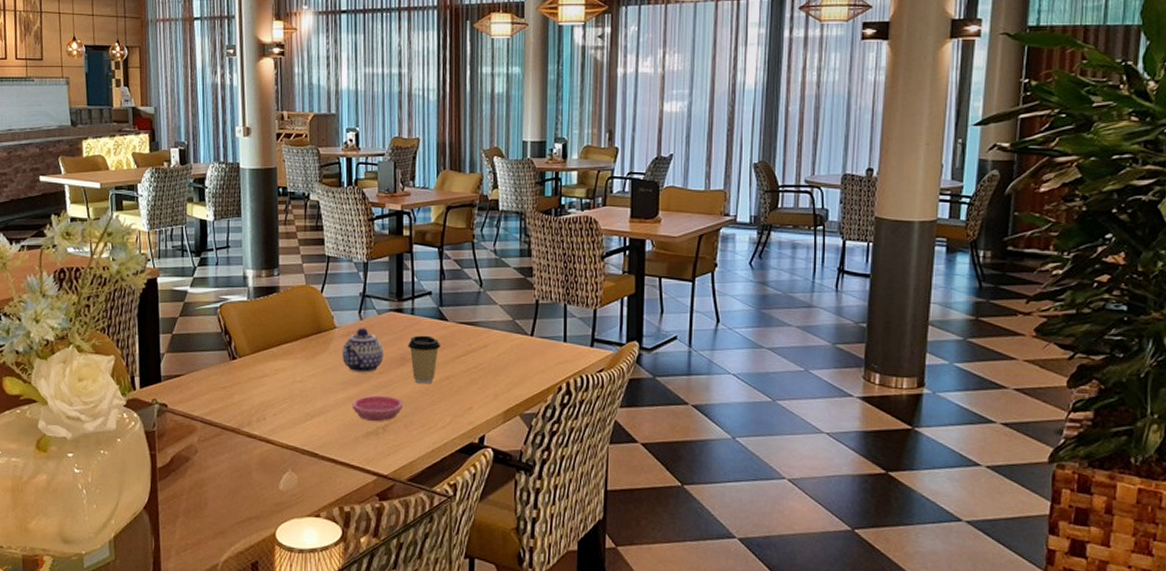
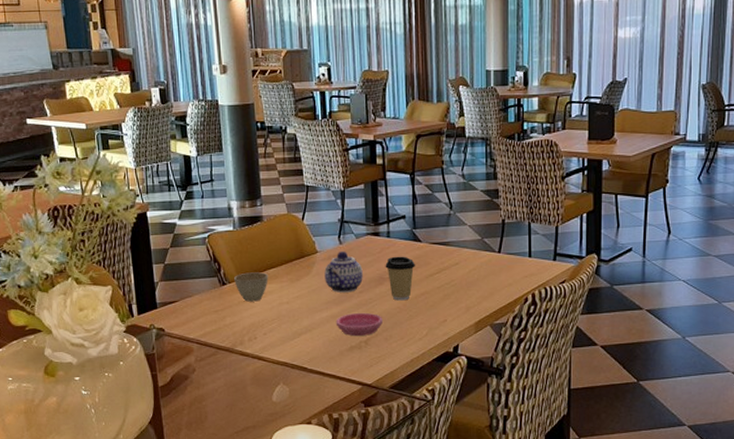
cup: none [245,346,282,379] -> present [234,272,268,302]

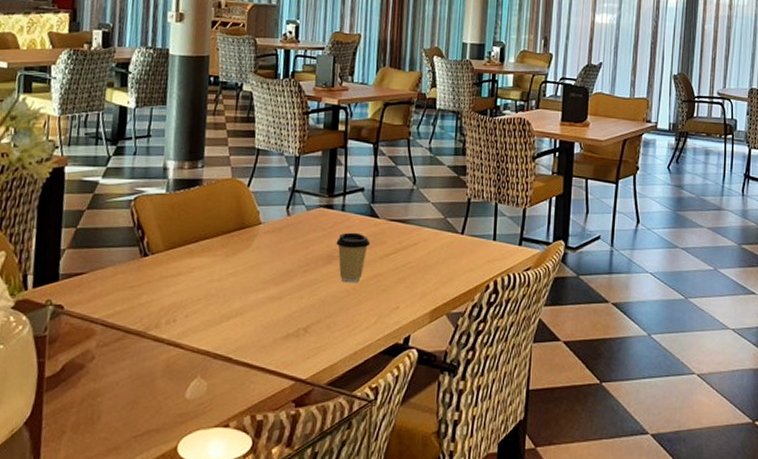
cup: present [234,272,268,302] -> none [158,243,200,278]
teapot: present [324,252,363,293] -> none [265,224,311,271]
saucer: present [336,312,382,336] -> none [272,294,327,322]

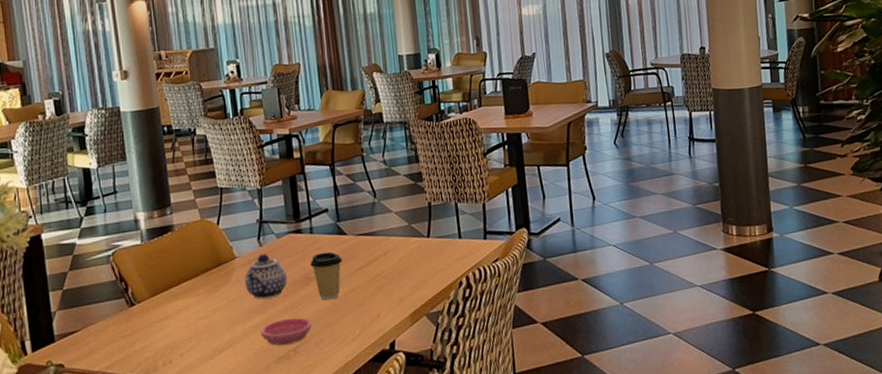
teapot: none [265,224,311,271] -> present [244,254,287,300]
saucer: none [272,294,327,322] -> present [260,317,312,346]

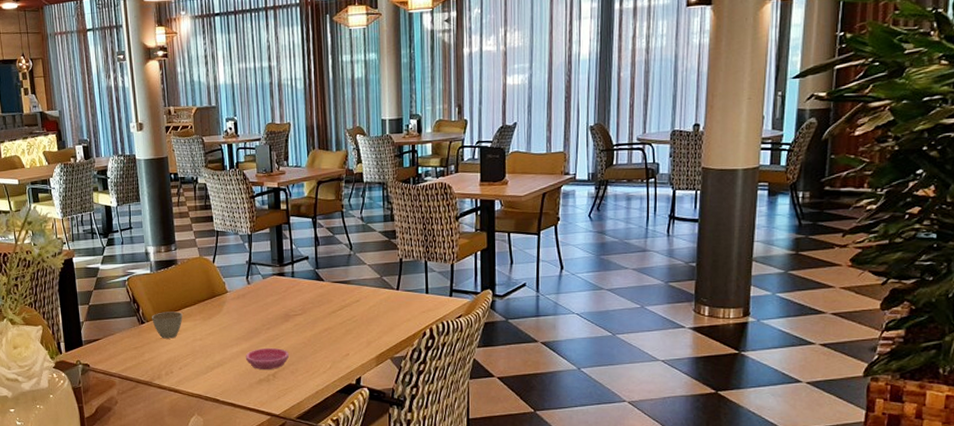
cup: none [144,286,183,322] -> present [152,311,183,339]
teapot: present [244,254,287,300] -> none [234,291,270,329]
coffee cup: present [310,251,343,301] -> none [290,294,319,336]

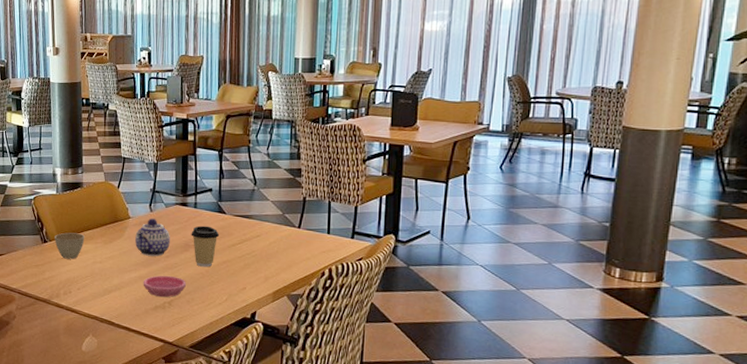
teapot: none [234,291,270,329] -> present [135,219,170,256]
coffee cup: none [290,294,319,336] -> present [191,225,220,267]

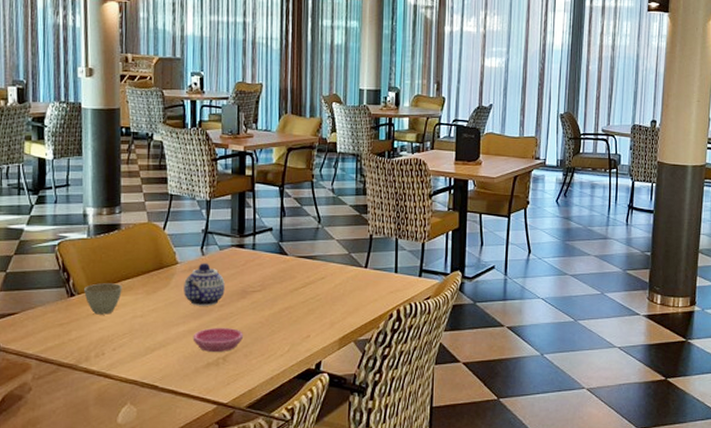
coffee cup: present [191,225,220,267] -> none [249,269,281,315]

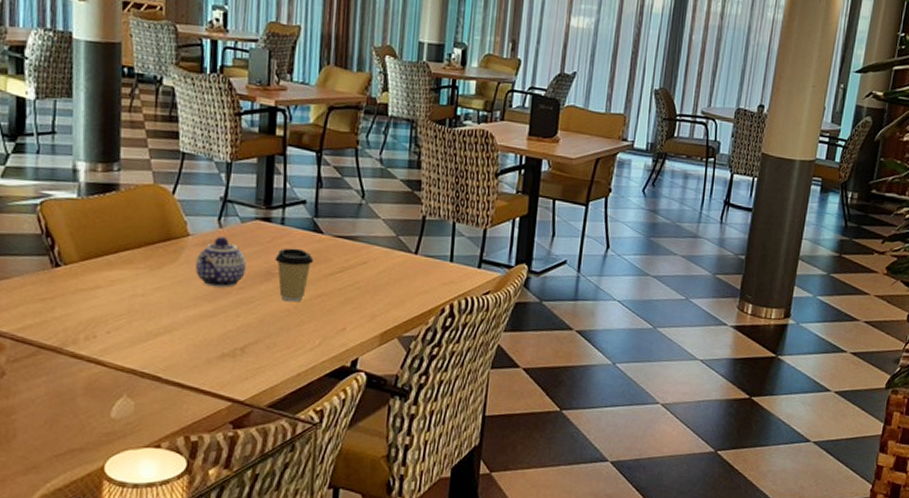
cup: present [84,283,122,315] -> none [72,253,120,291]
saucer: present [192,327,243,352] -> none [205,312,266,342]
coffee cup: none [249,269,281,315] -> present [275,248,314,302]

